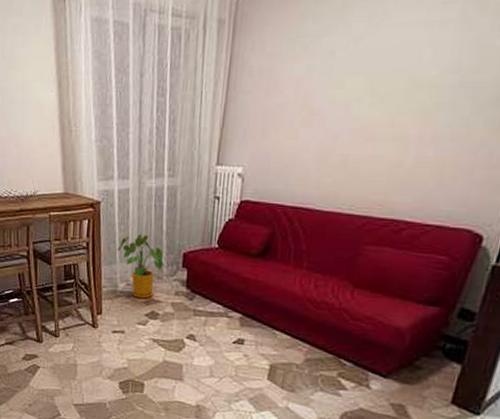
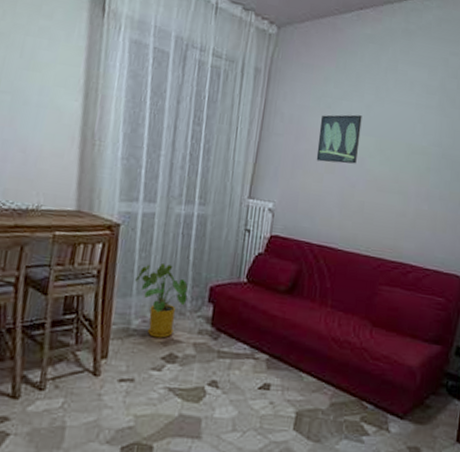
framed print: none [290,52,349,115] -> present [316,114,362,164]

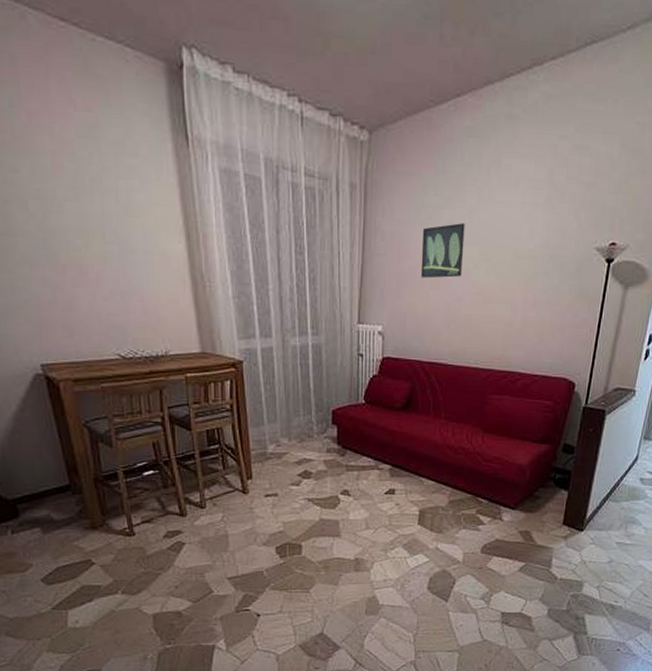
house plant: present [135,263,188,338] -> none [265,394,313,459]

